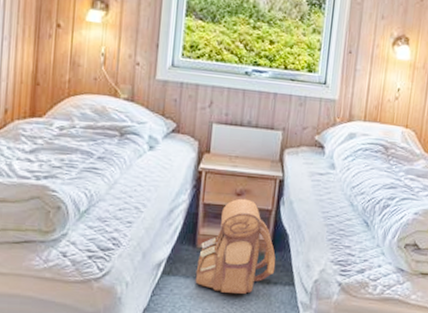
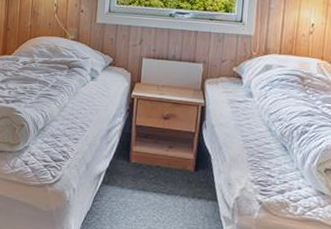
backpack: present [195,198,276,294] -> none [129,121,200,205]

